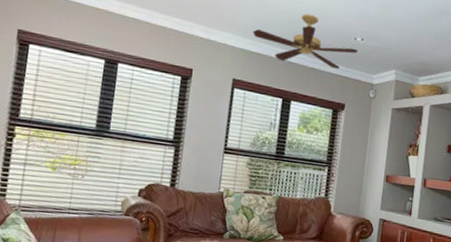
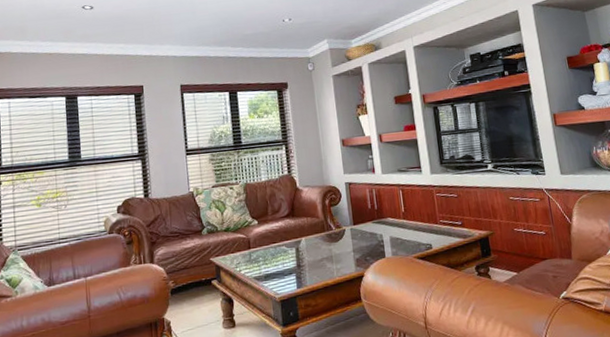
ceiling fan: present [253,13,358,69] -> none [189,9,288,58]

